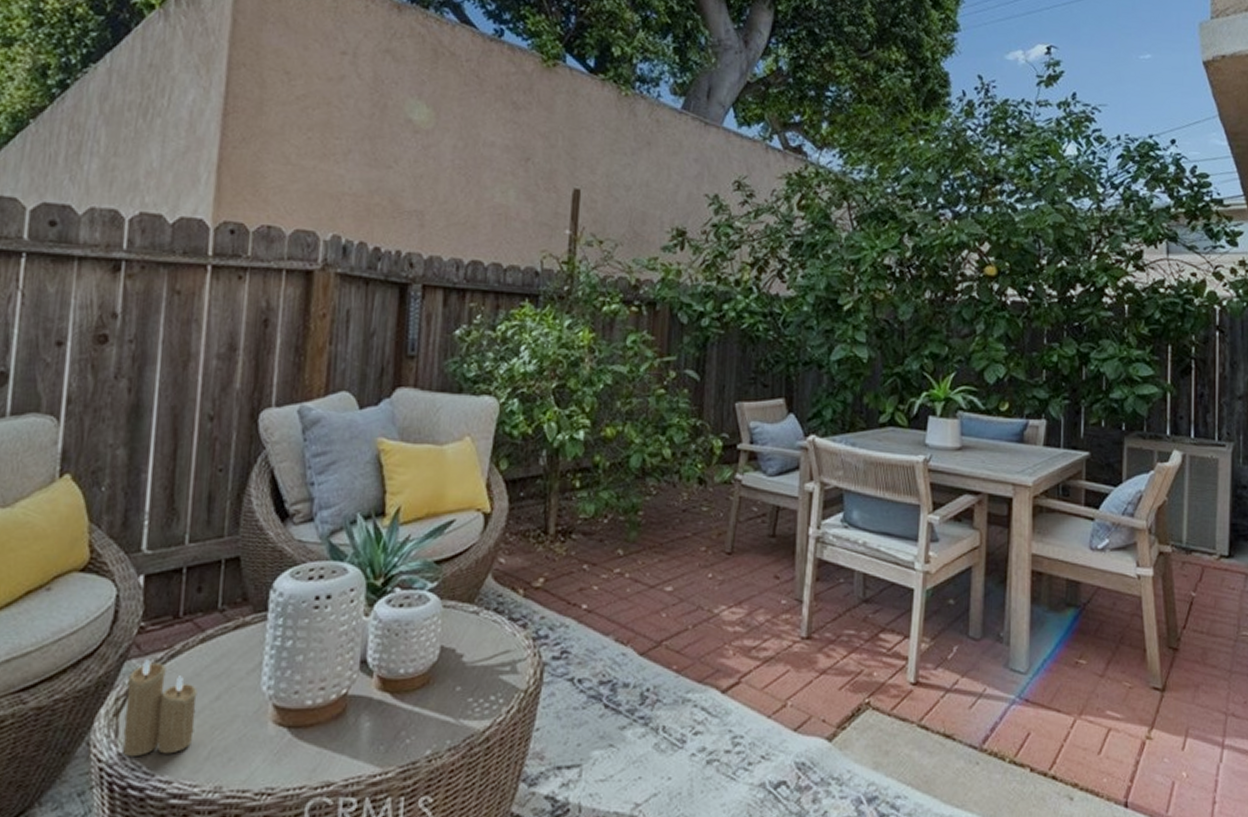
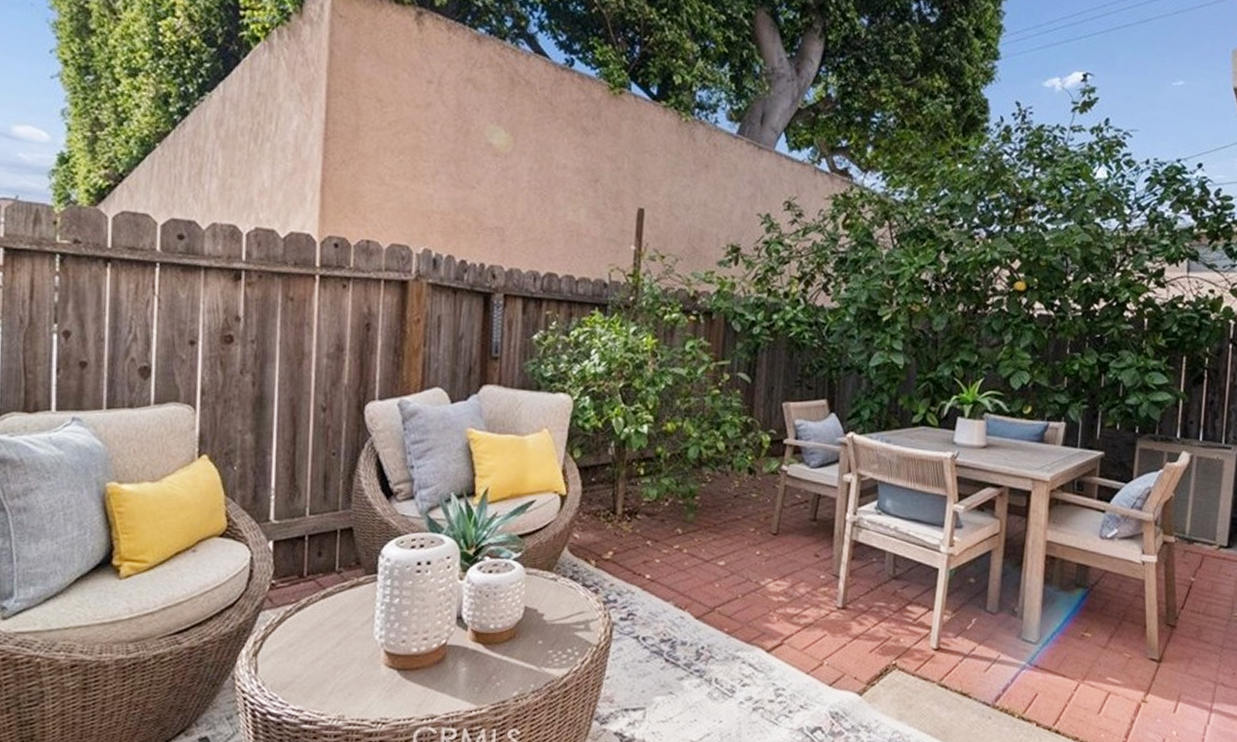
candle: present [123,659,198,757] -> none [261,610,321,690]

